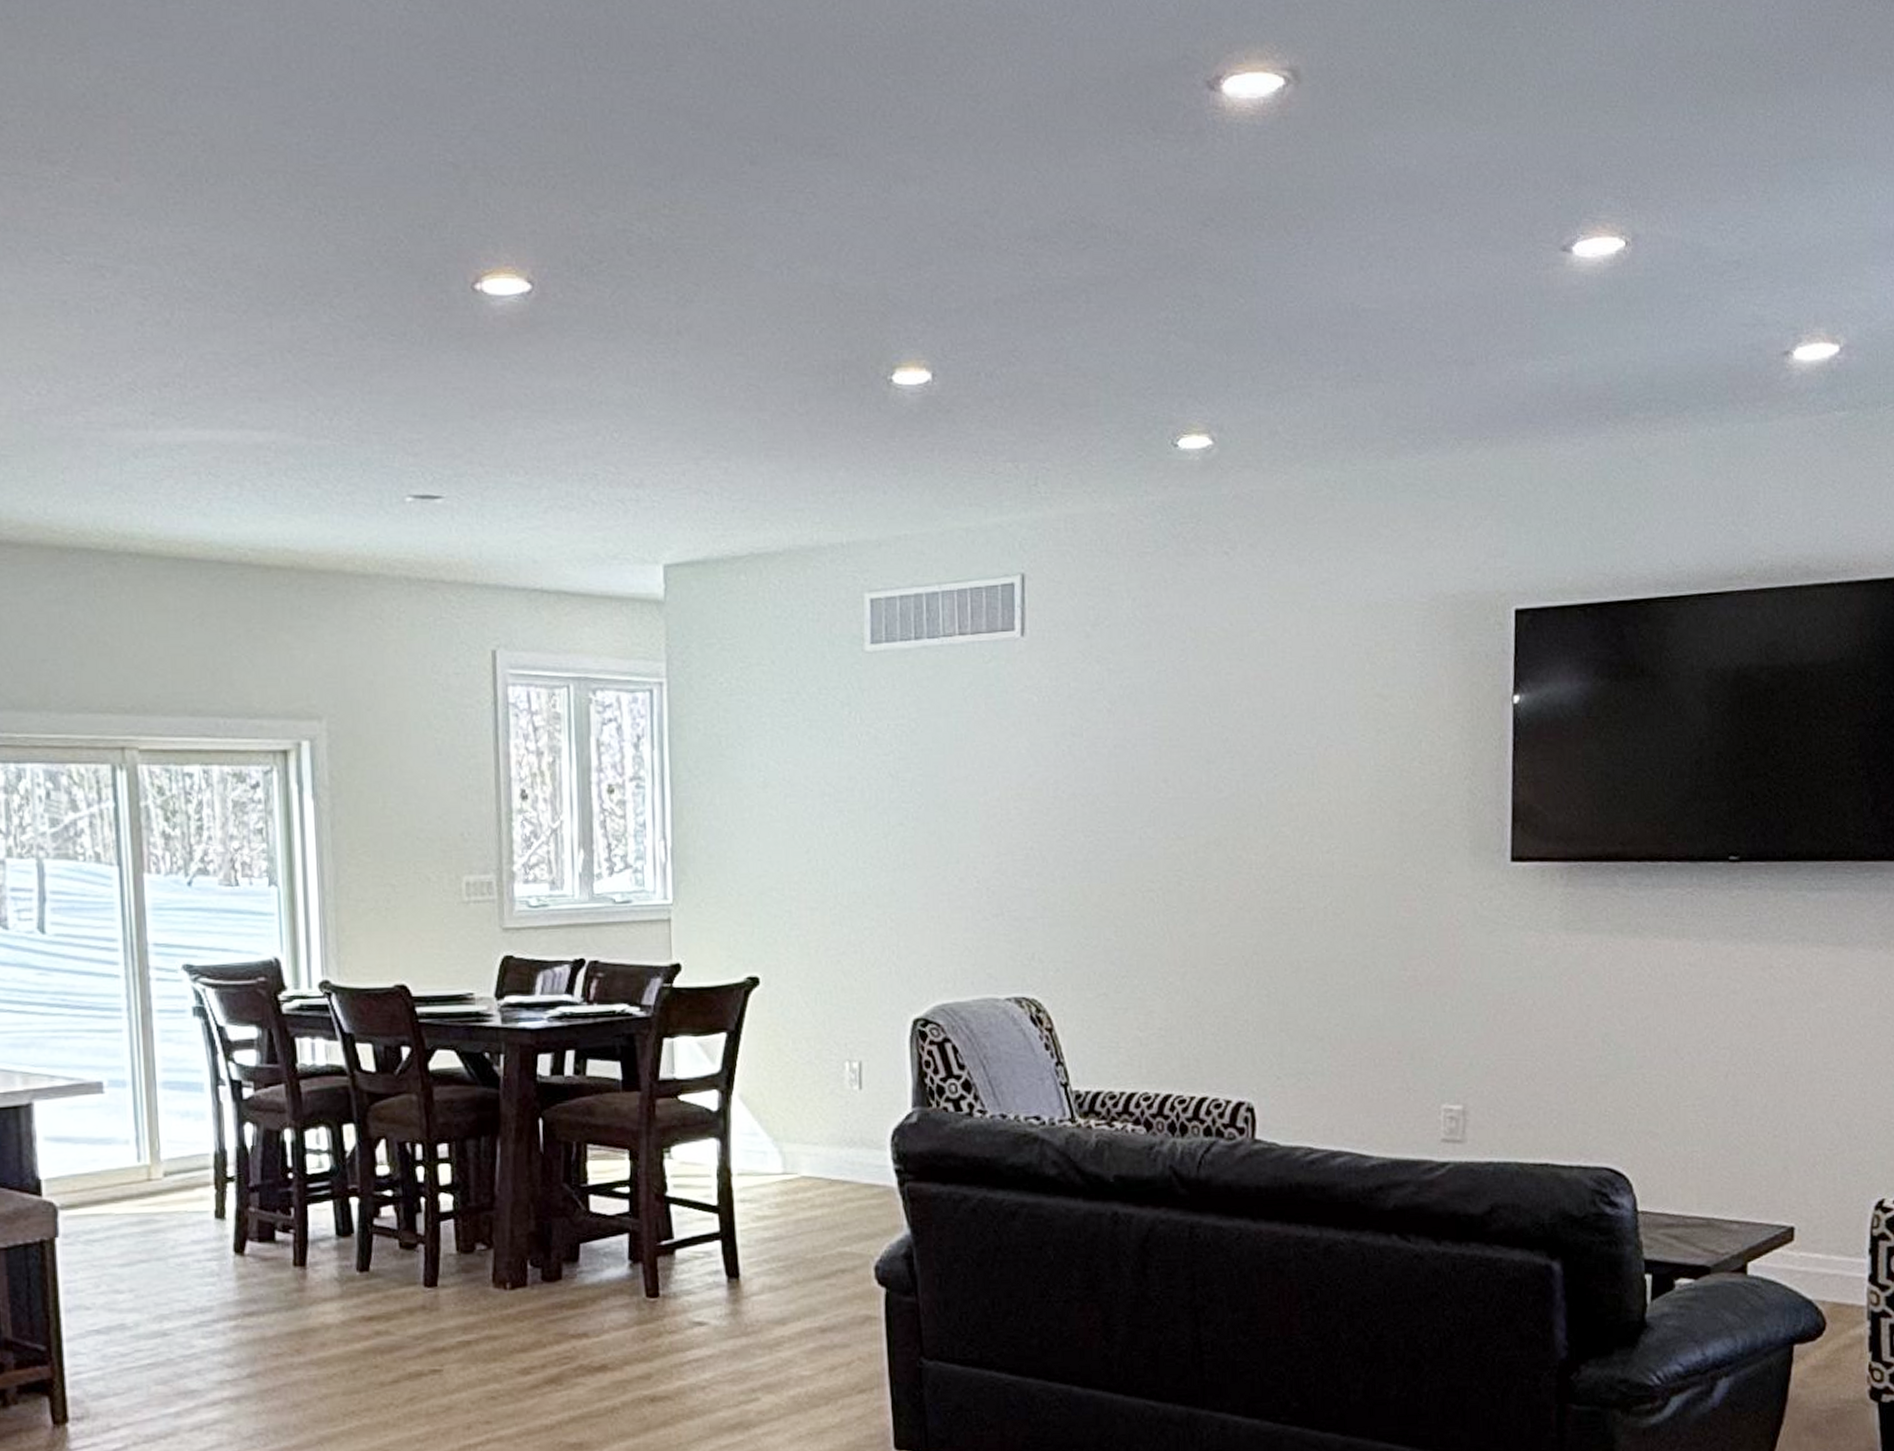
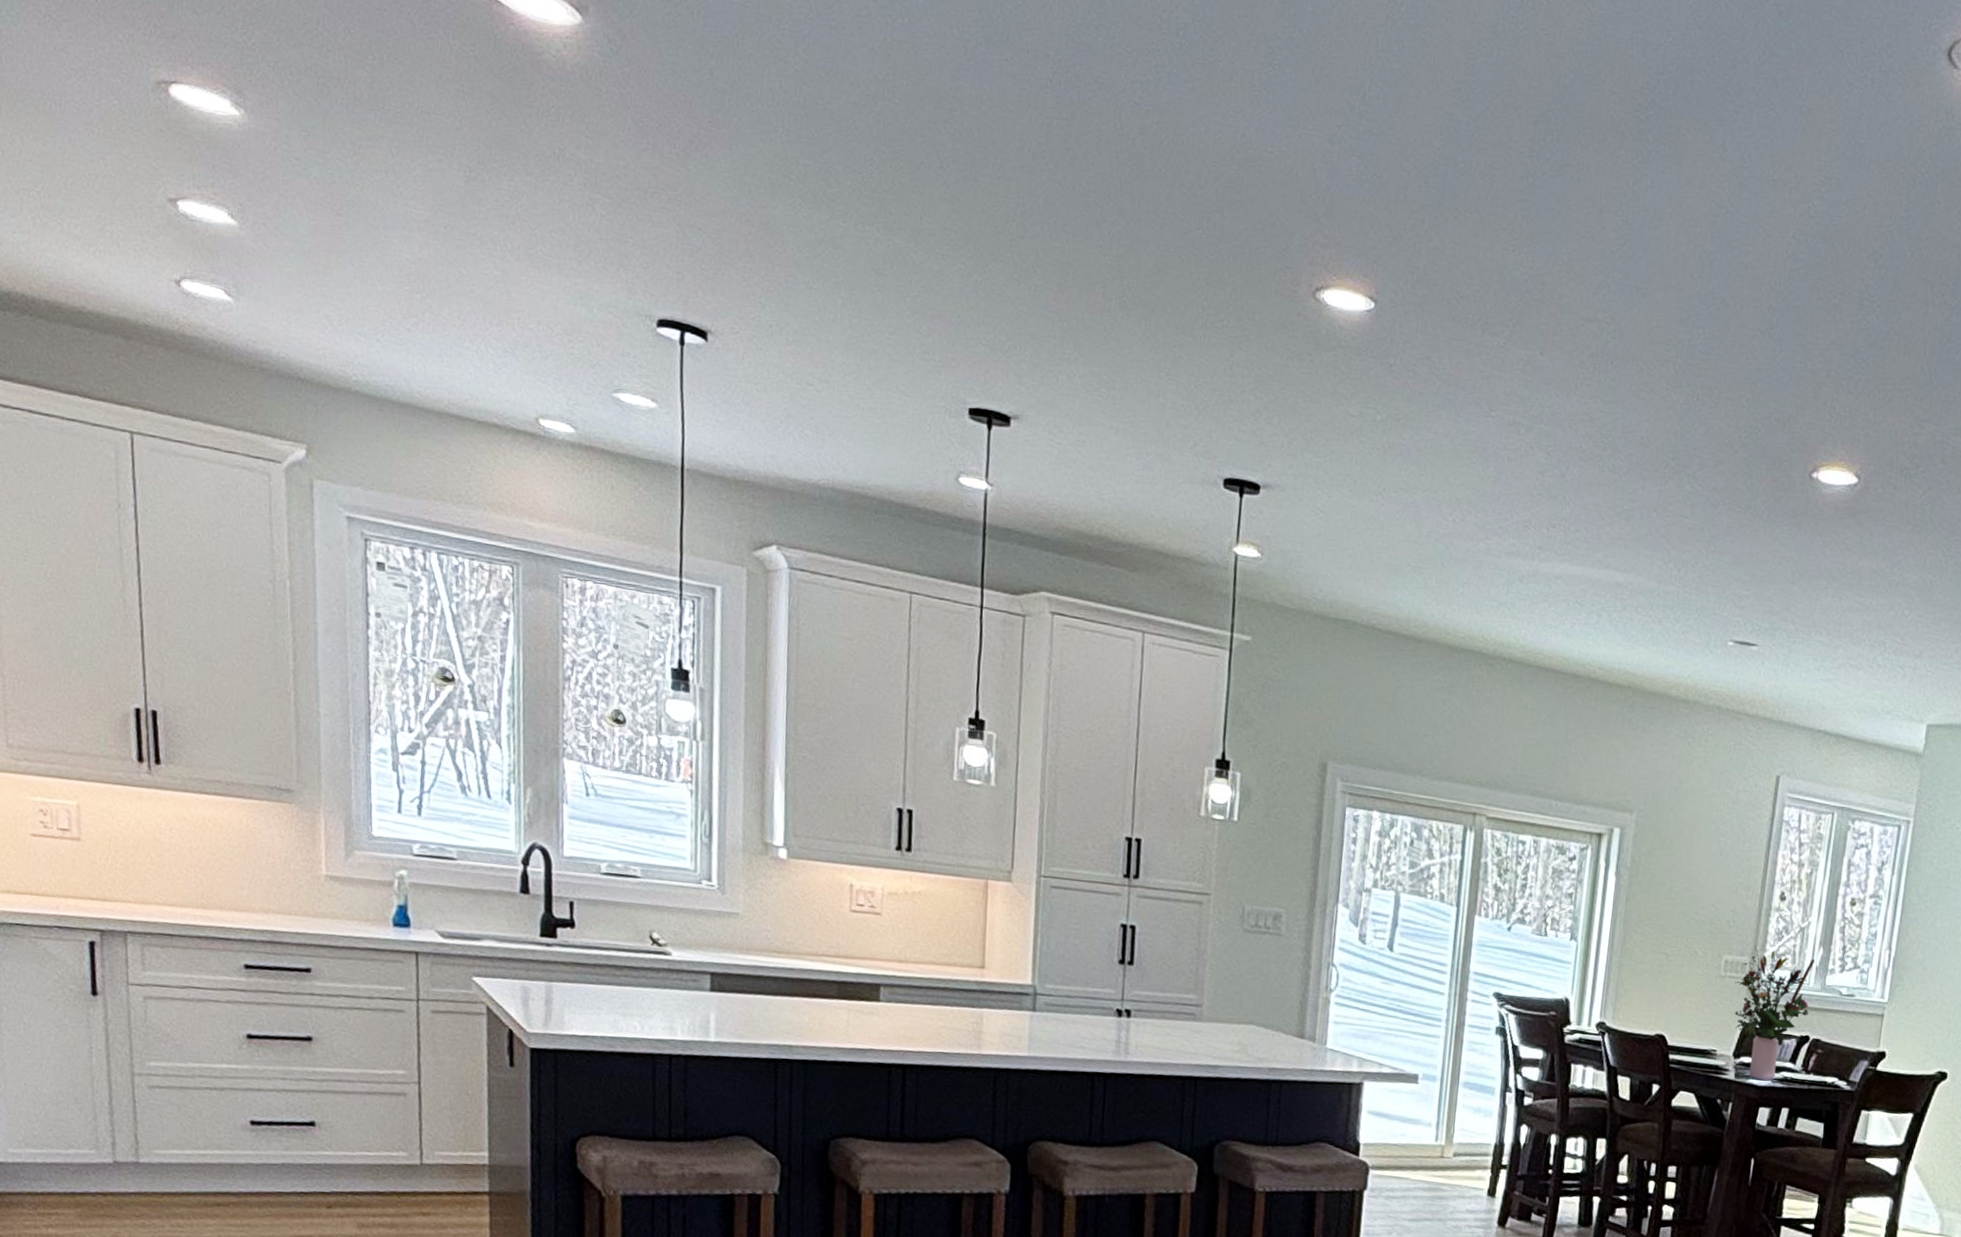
bouquet: none [482,858,579,1022] -> present [1735,945,1815,1082]

